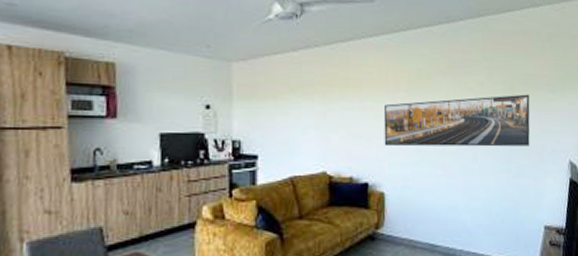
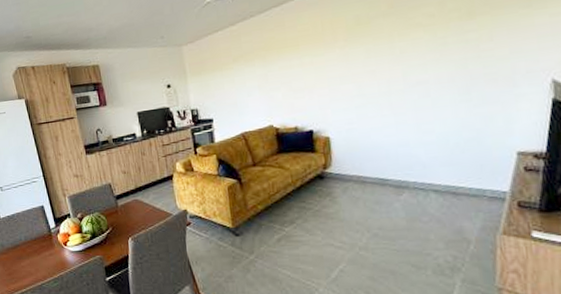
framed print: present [383,94,530,147] -> none [322,15,497,96]

